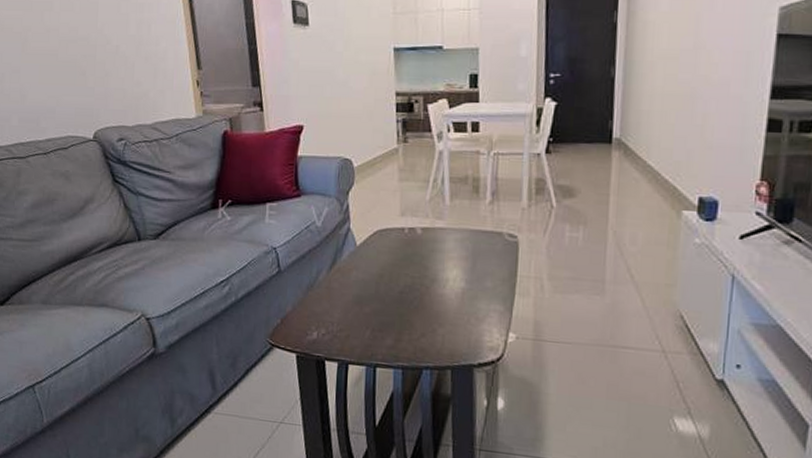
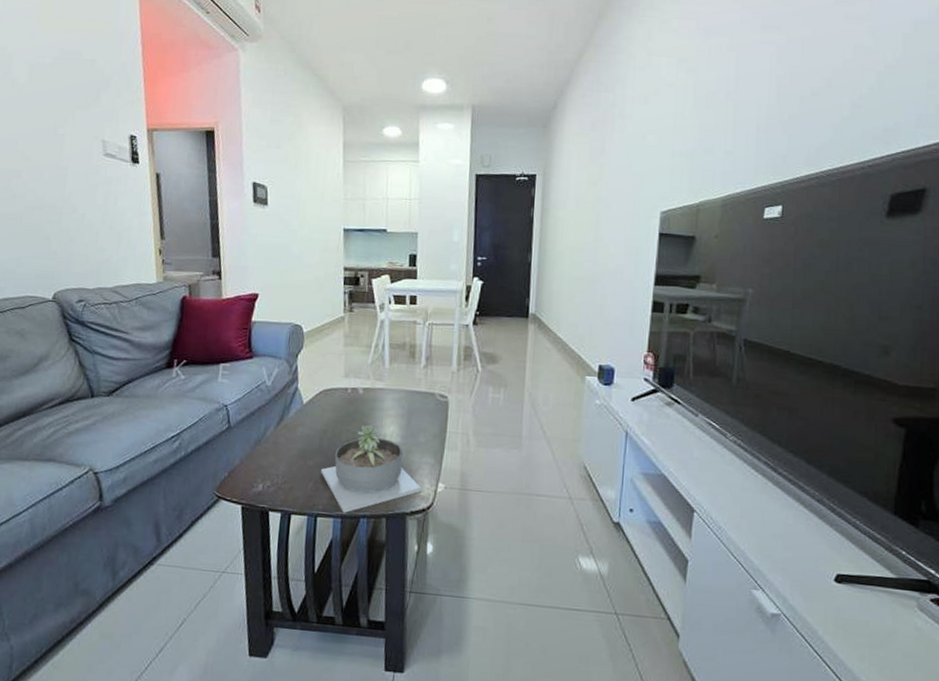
succulent planter: none [379,268,490,364] -> present [321,425,422,513]

